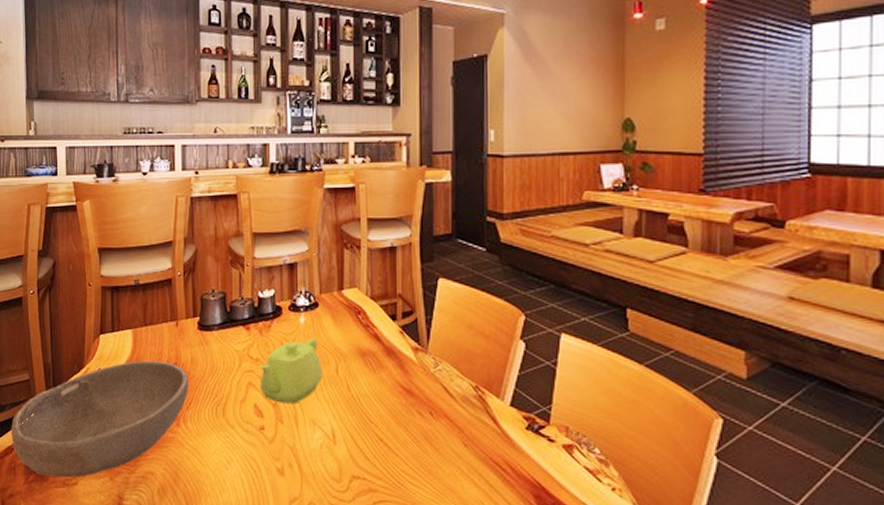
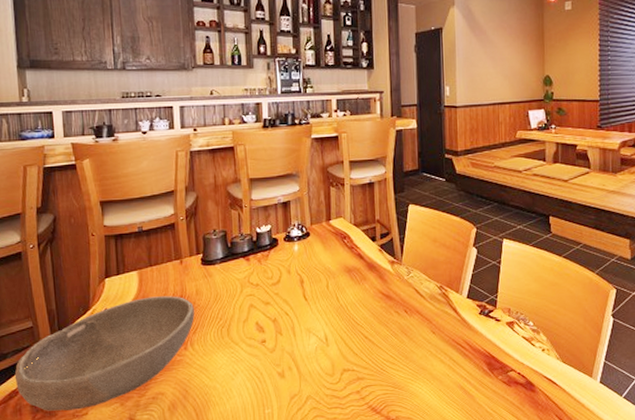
teapot: present [259,337,323,404] -> none [259,261,315,319]

